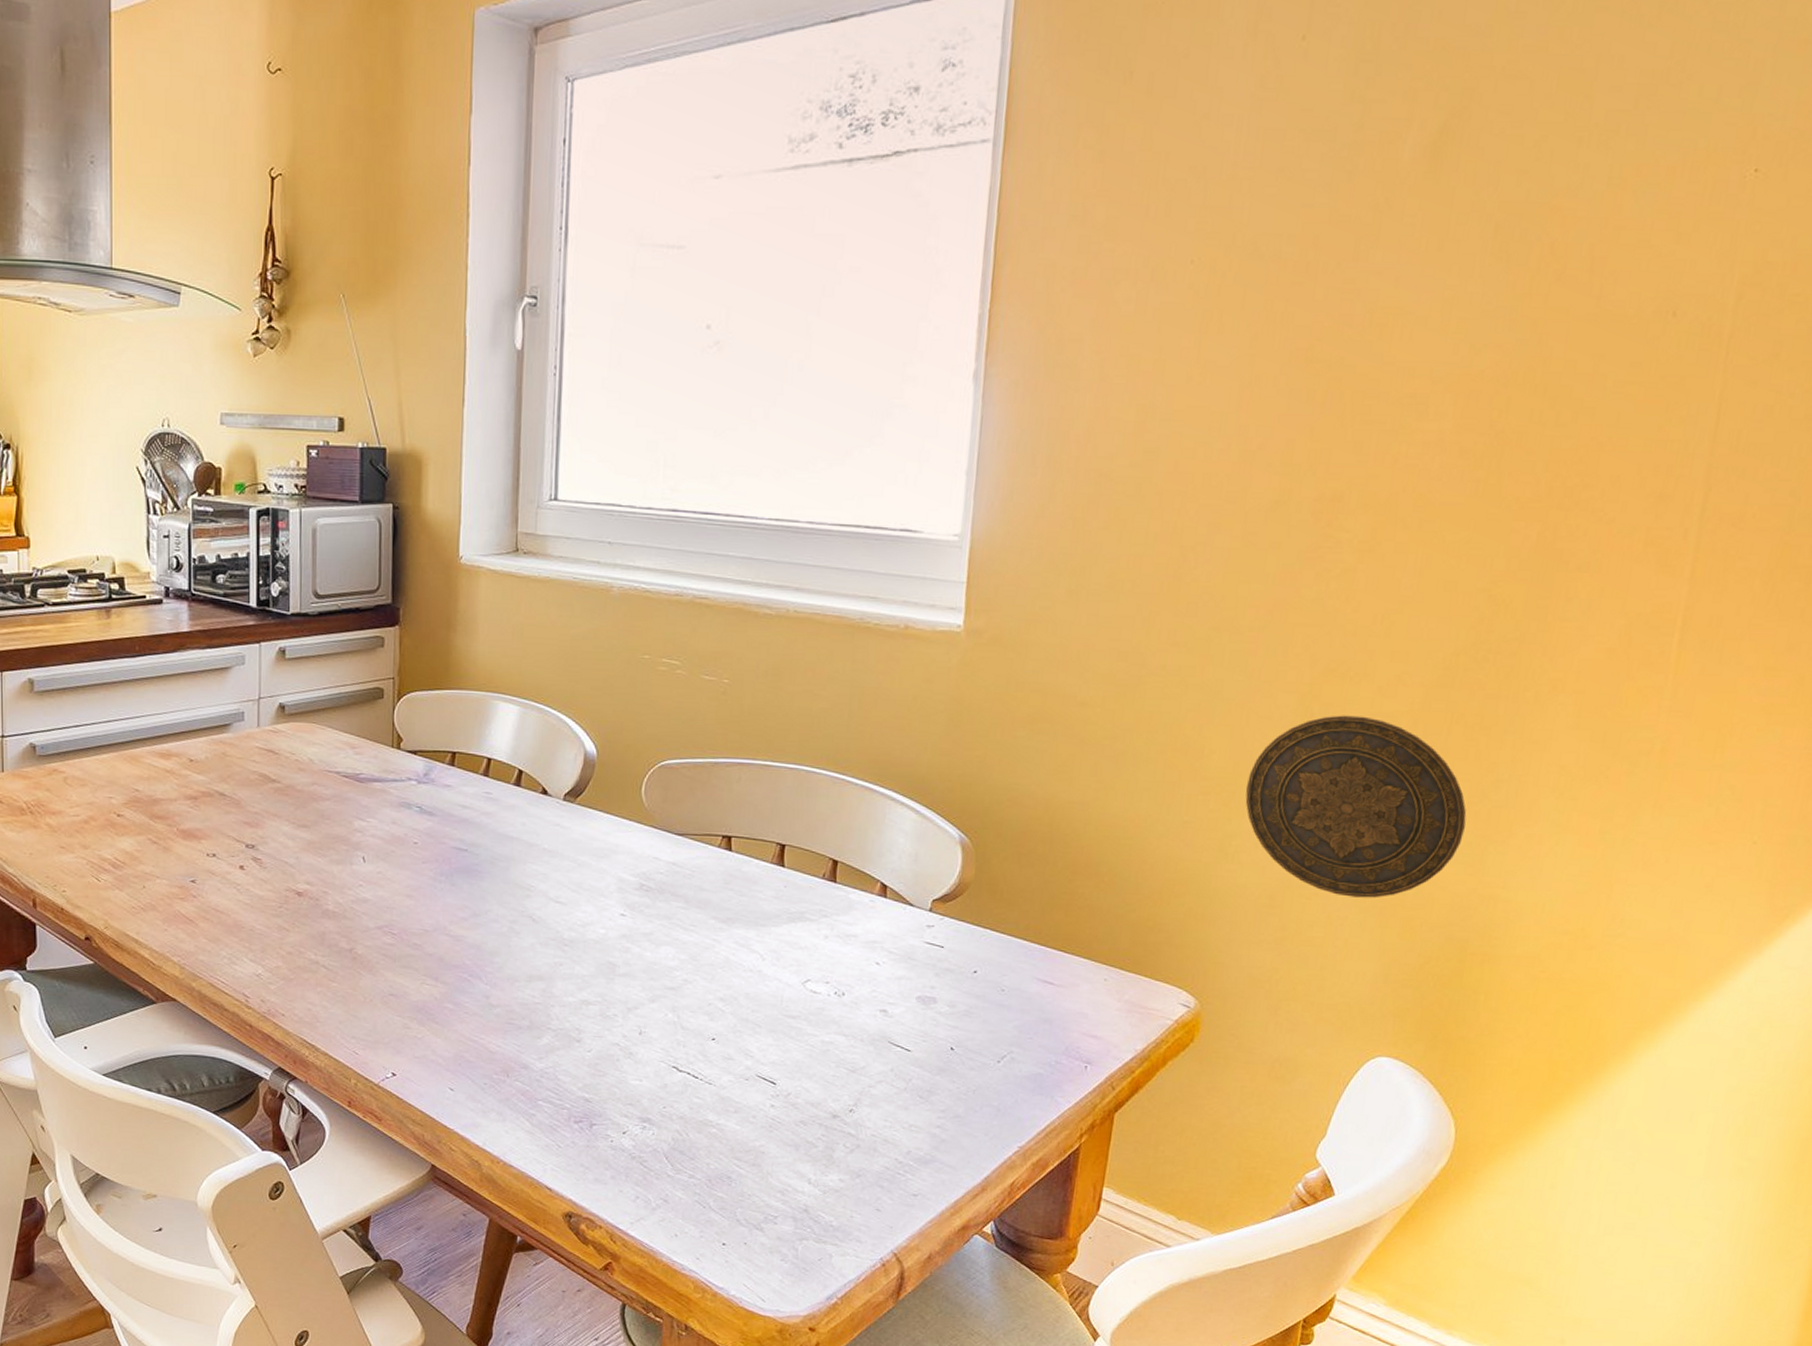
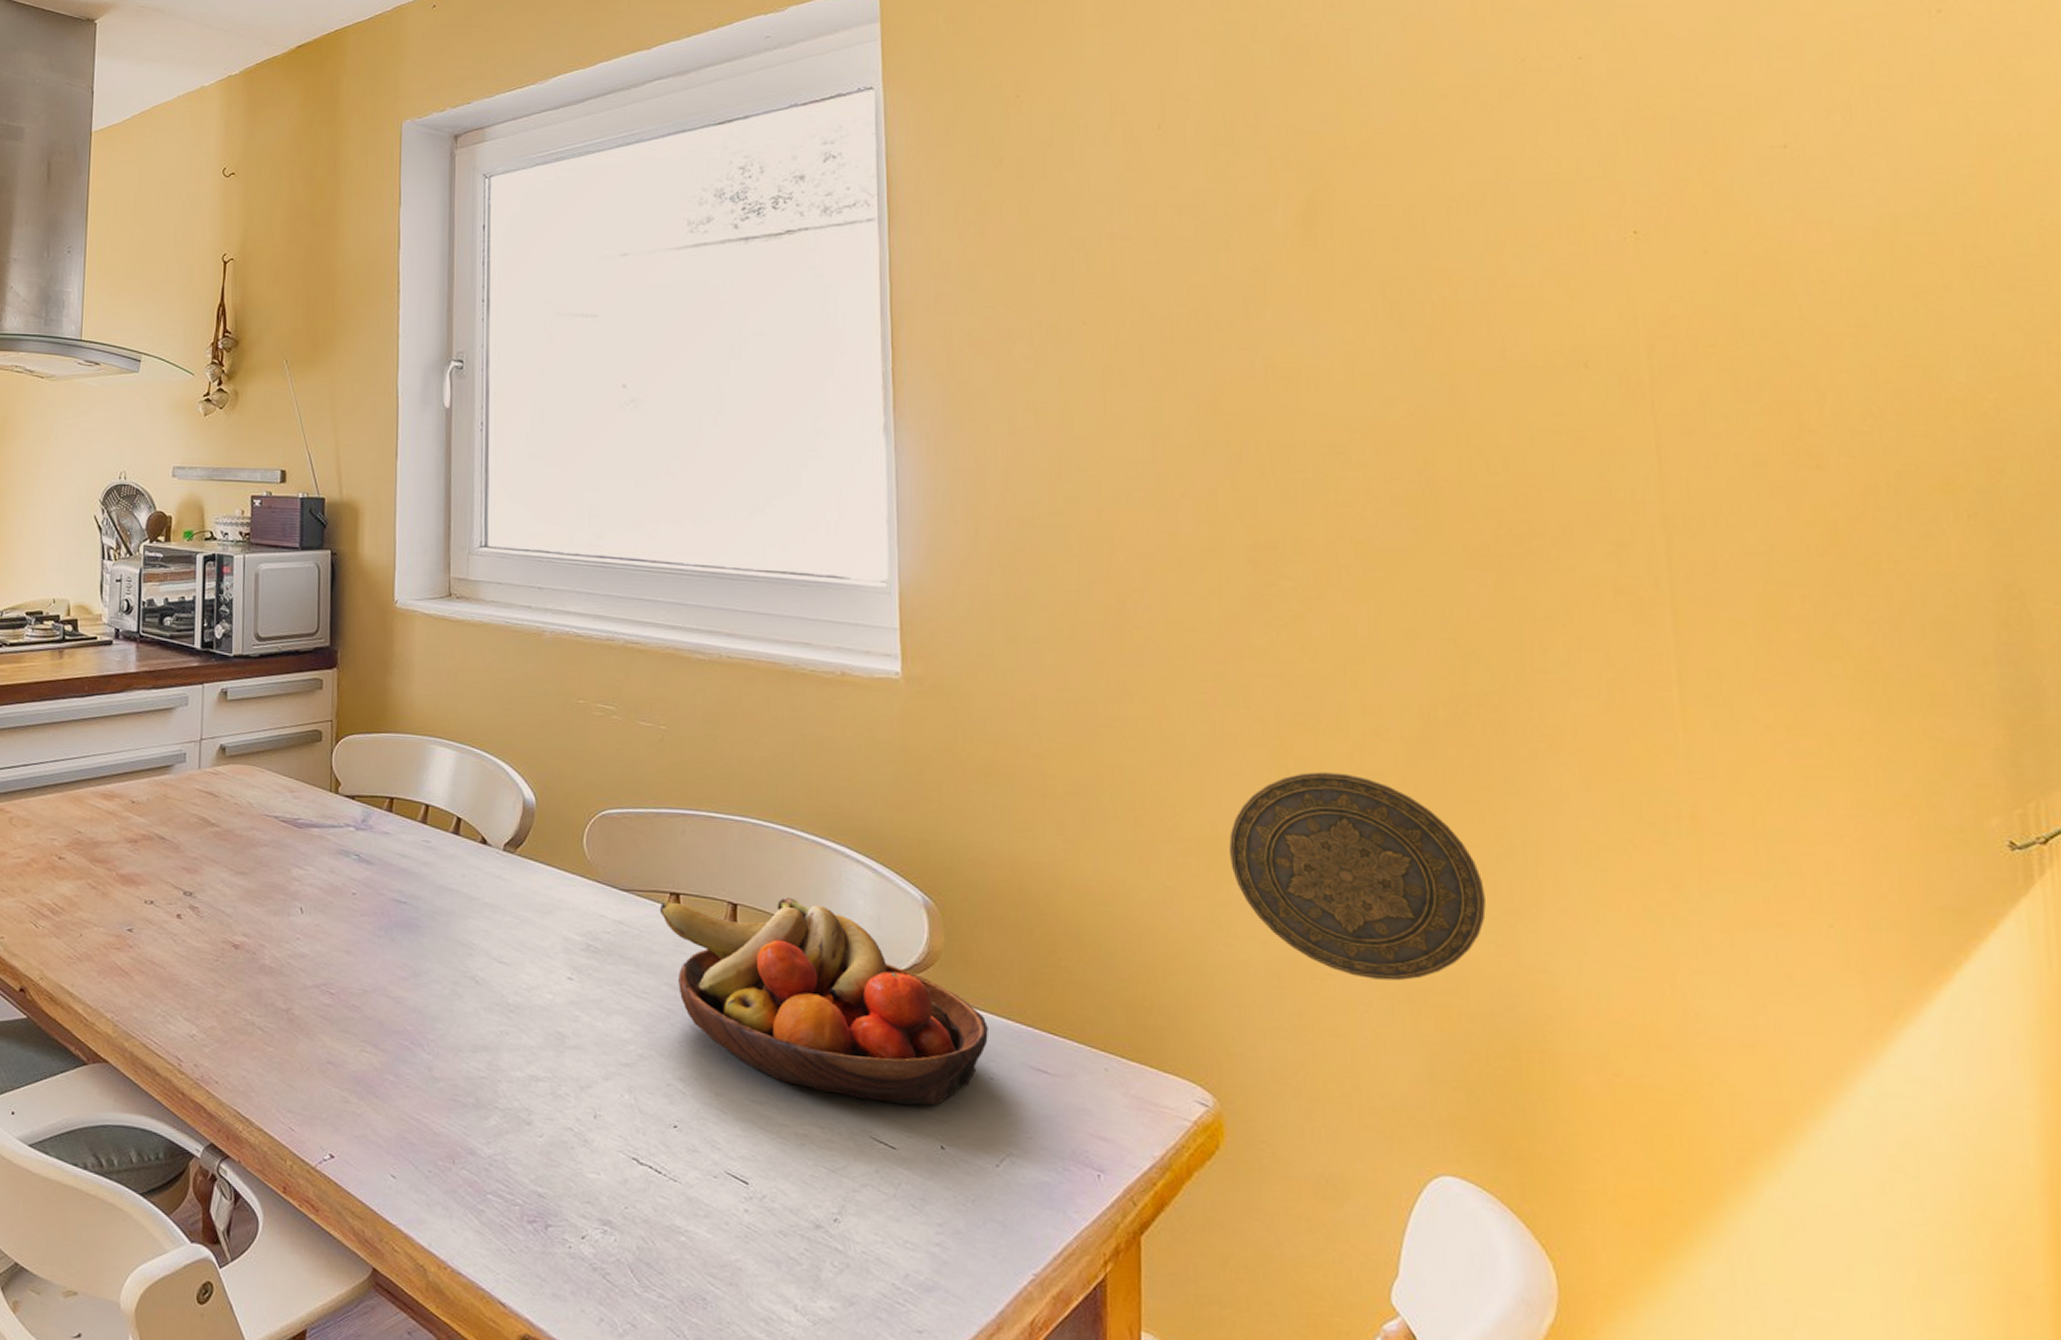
fruit bowl: none [711,838,1005,1015] -> present [659,898,988,1106]

